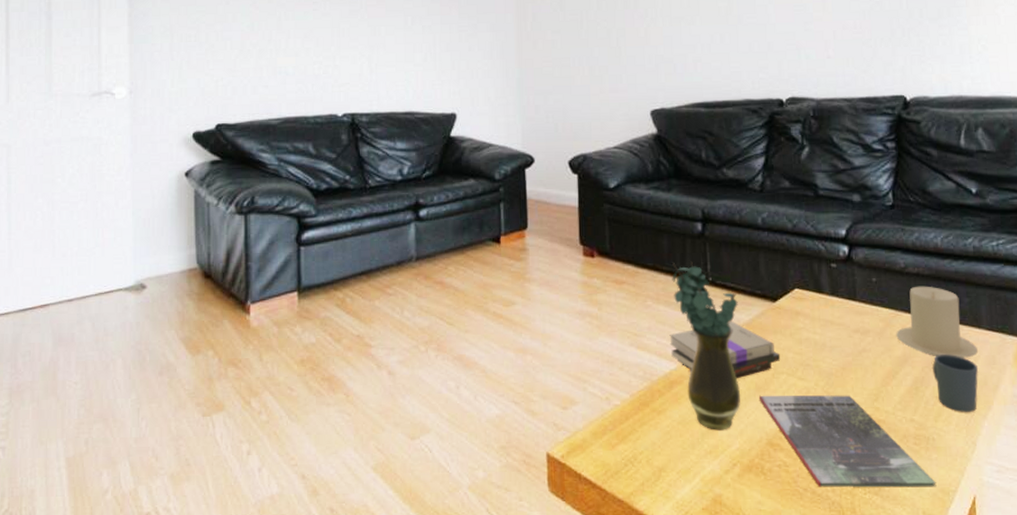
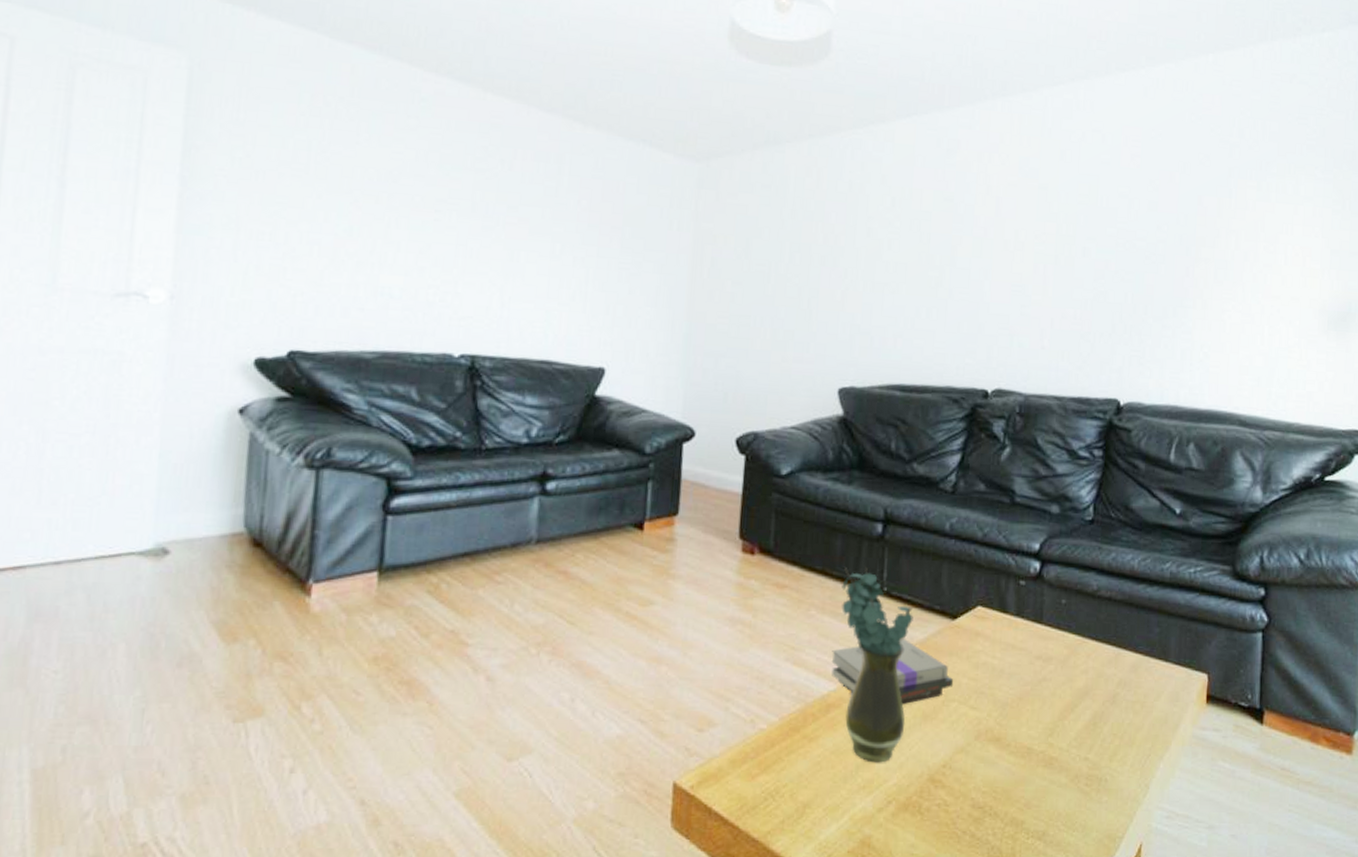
magazine: present [758,395,937,488] -> none [924,724,1104,833]
candle: present [896,286,978,358] -> none [1080,611,1162,693]
mug: present [931,355,979,412] -> none [1113,688,1161,752]

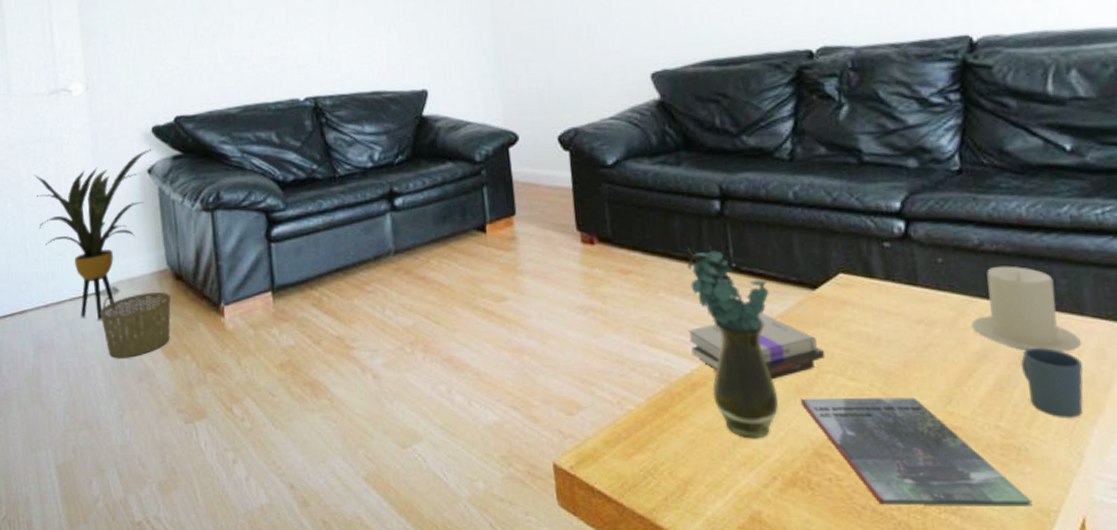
house plant: none [65,384,252,587] -> present [34,149,153,320]
basket: none [135,557,243,637] -> present [99,291,171,358]
magazine: none [924,724,1104,833] -> present [800,397,1033,507]
candle: none [1080,611,1162,693] -> present [971,265,1081,352]
mug: none [1113,688,1161,752] -> present [1020,348,1084,417]

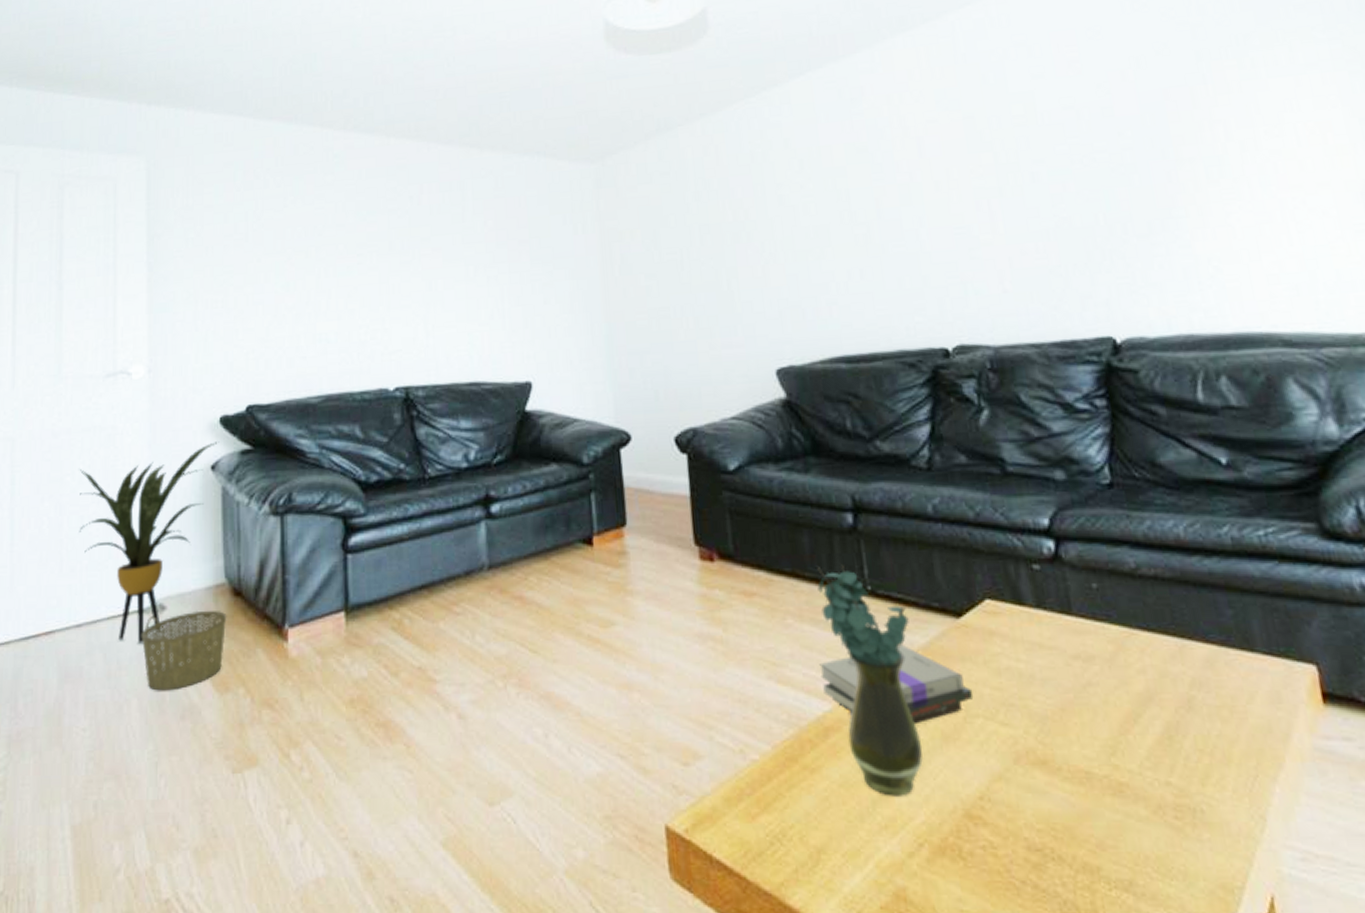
magazine: present [800,397,1033,507] -> none [947,746,1214,882]
candle: present [971,265,1081,352] -> none [1132,593,1254,695]
mug: present [1020,348,1084,417] -> none [1189,689,1262,772]

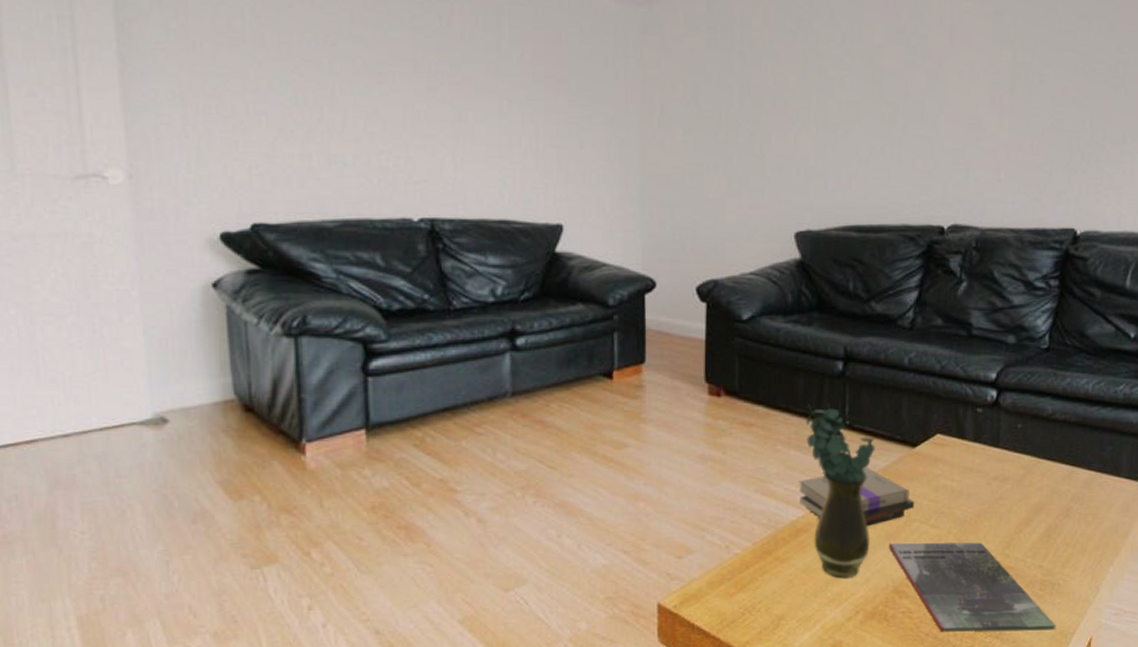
house plant: present [79,441,219,643] -> none [50,259,221,454]
basket: present [141,610,227,691] -> none [141,424,239,498]
magazine: none [947,746,1214,882] -> present [888,542,1056,632]

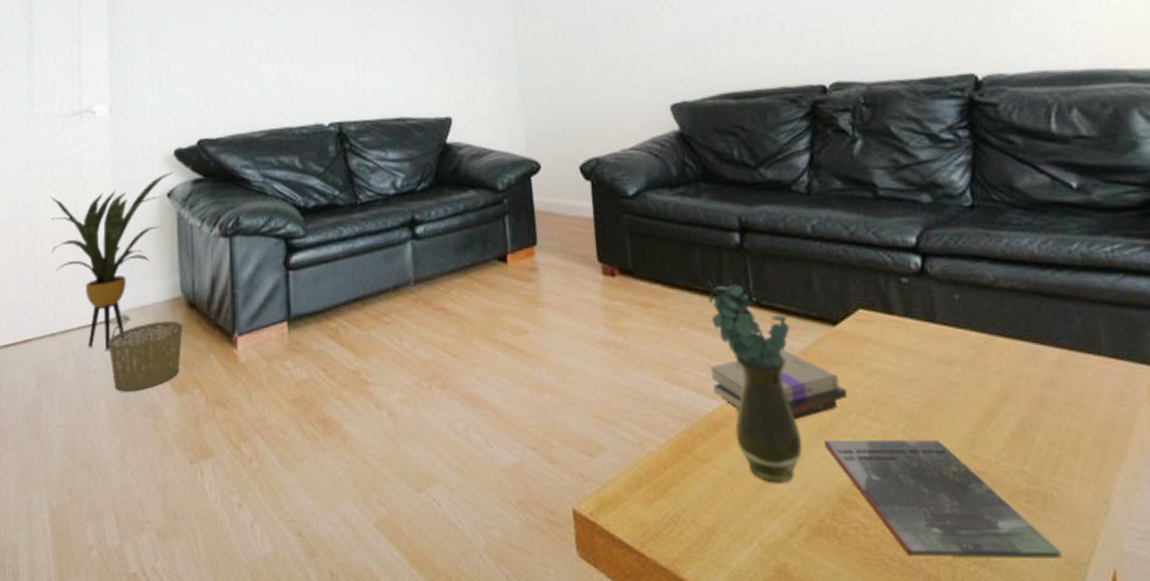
house plant: none [50,259,221,454] -> present [51,172,174,350]
basket: none [141,424,239,498] -> present [108,320,184,392]

